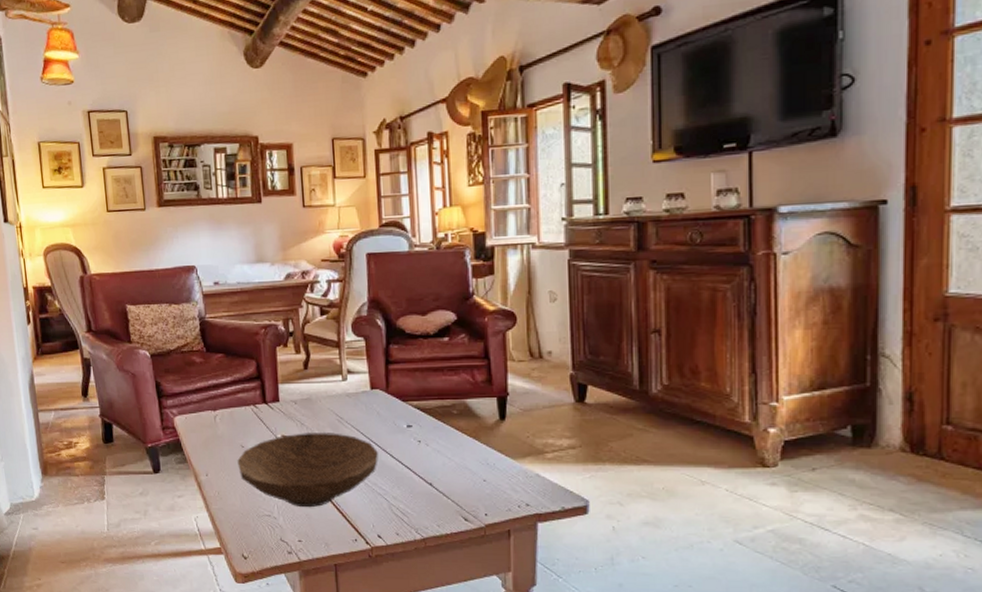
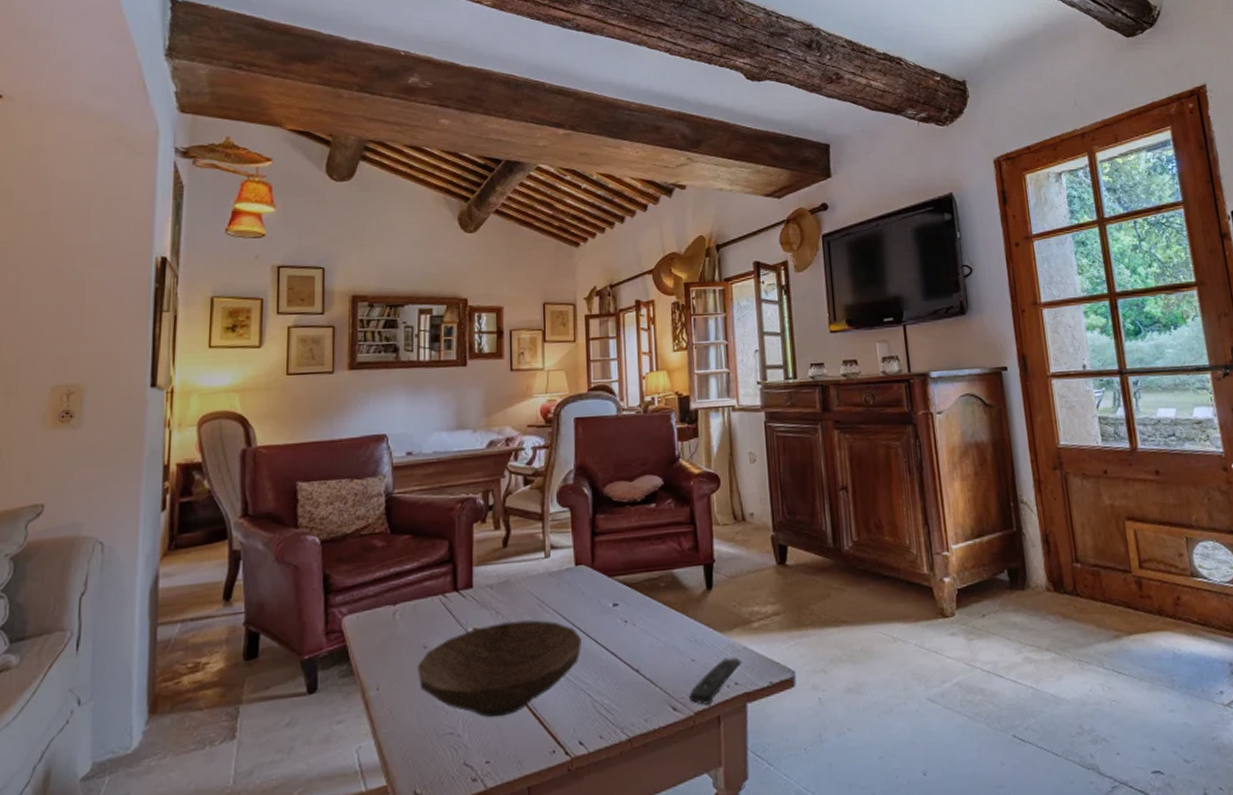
remote control: none [480,482,534,520] -> present [689,657,742,705]

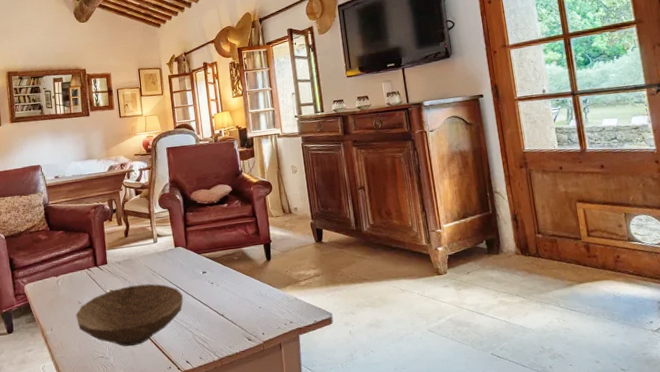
remote control: present [689,657,742,705] -> none [259,305,295,337]

